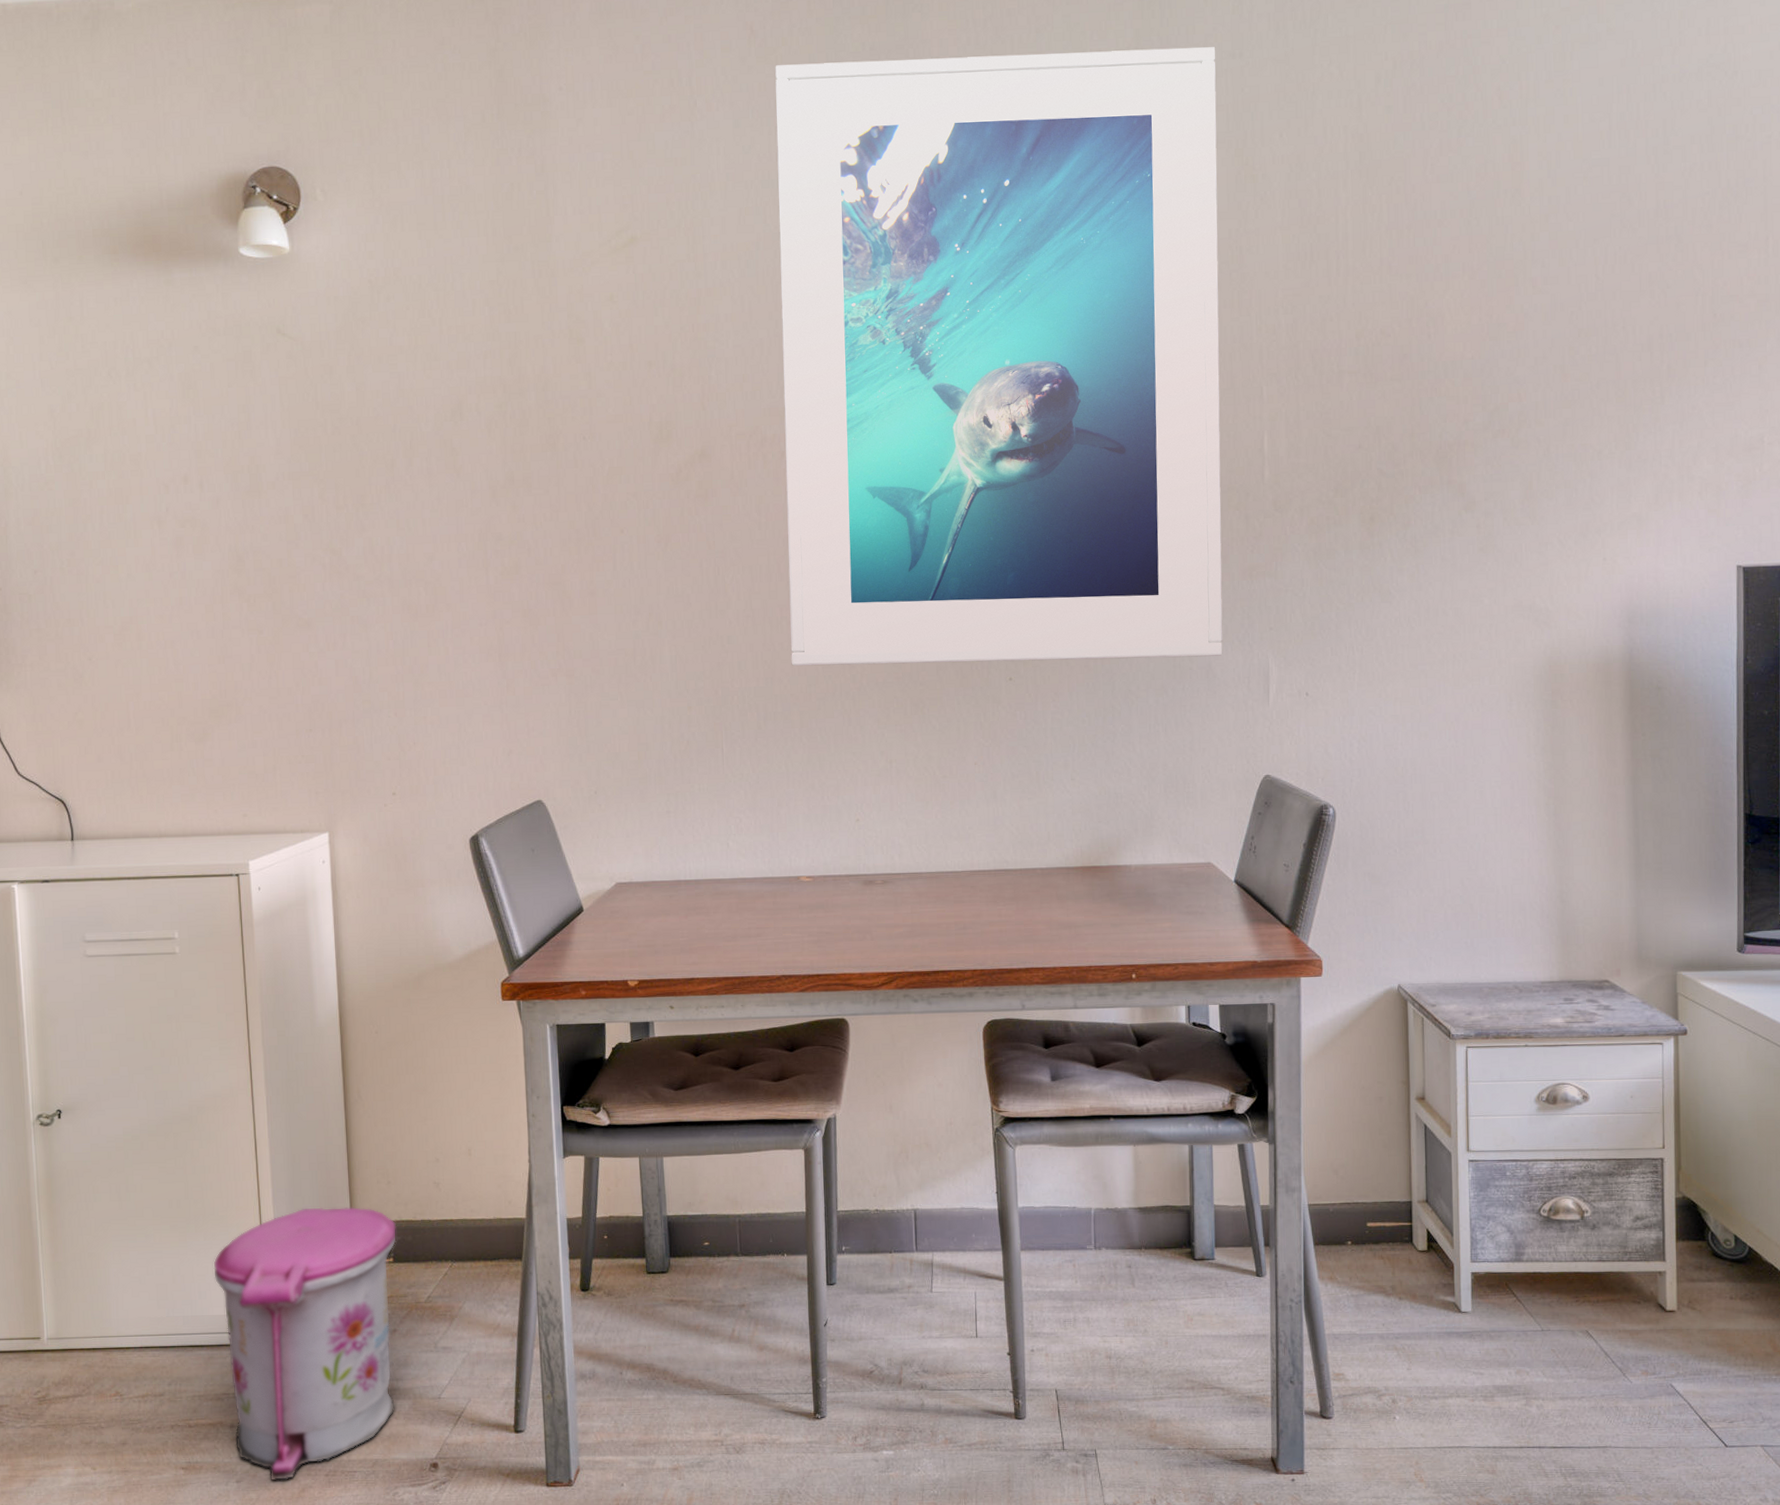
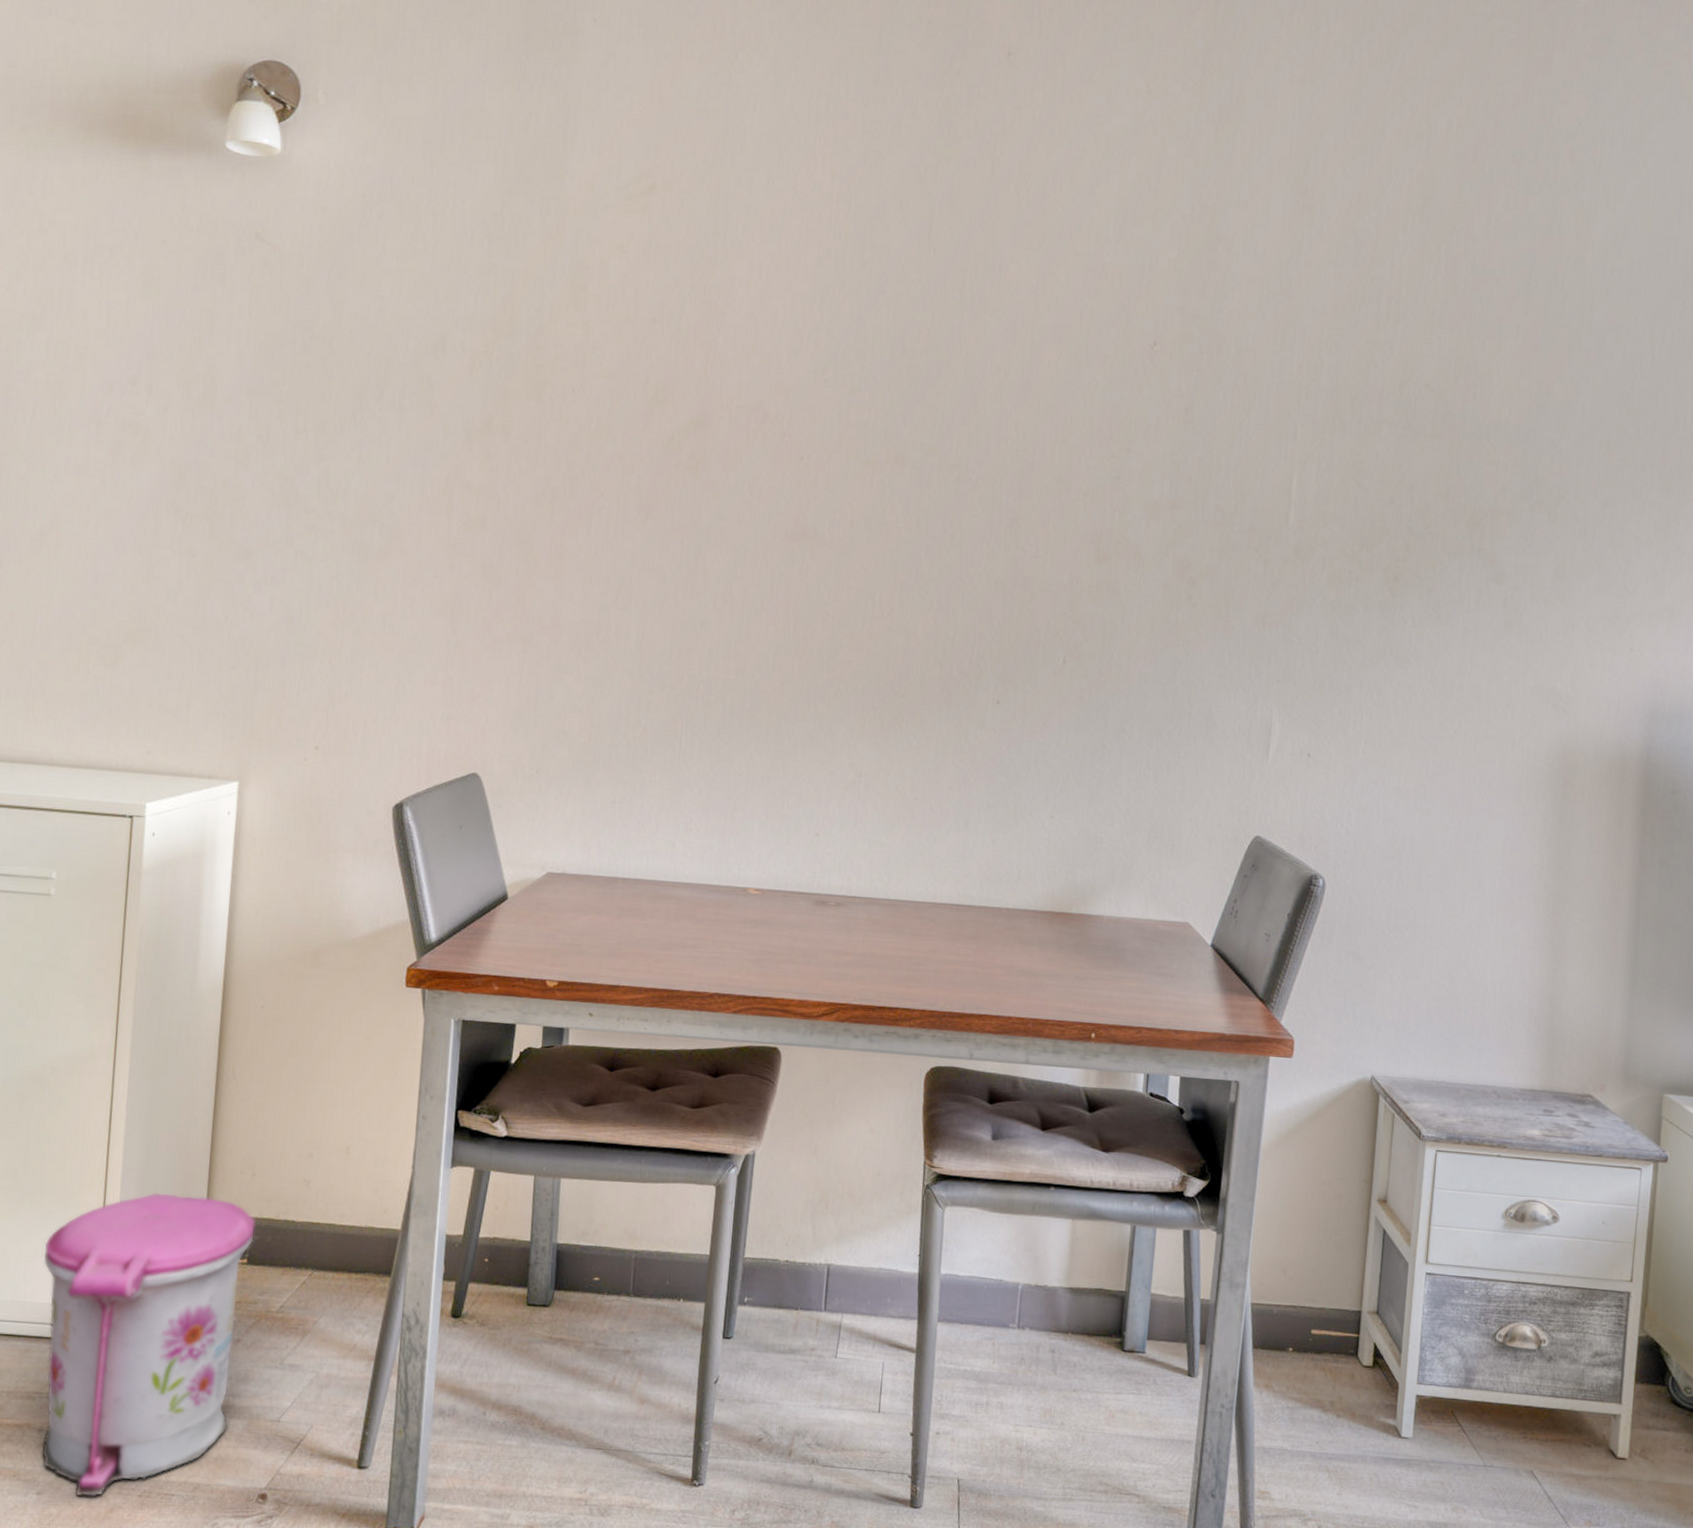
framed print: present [775,47,1223,667] -> none [766,27,1287,704]

